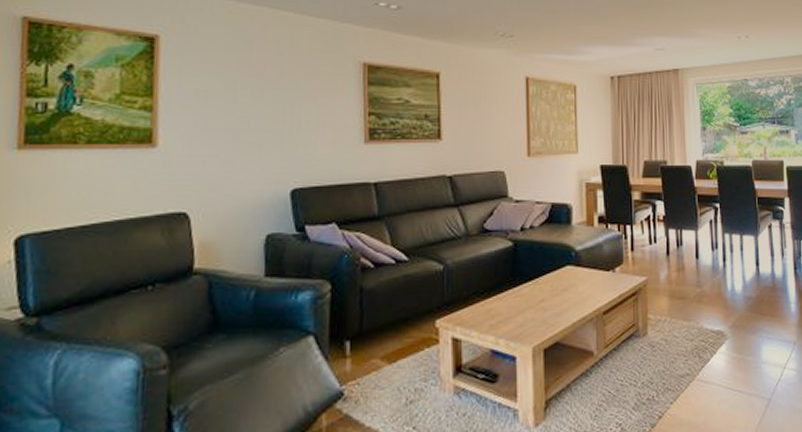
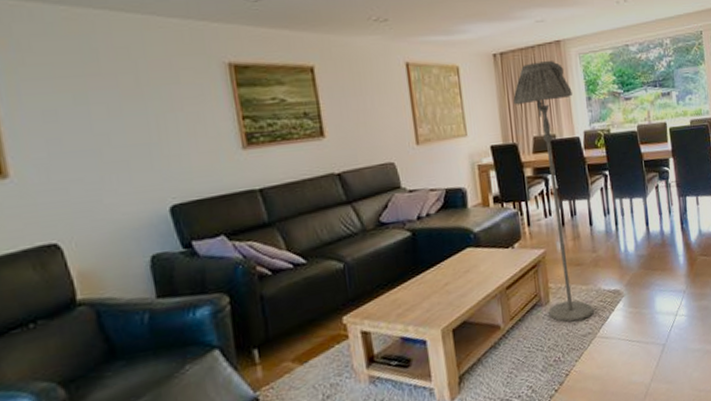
floor lamp: none [627,88,694,360] -> present [513,61,594,323]

